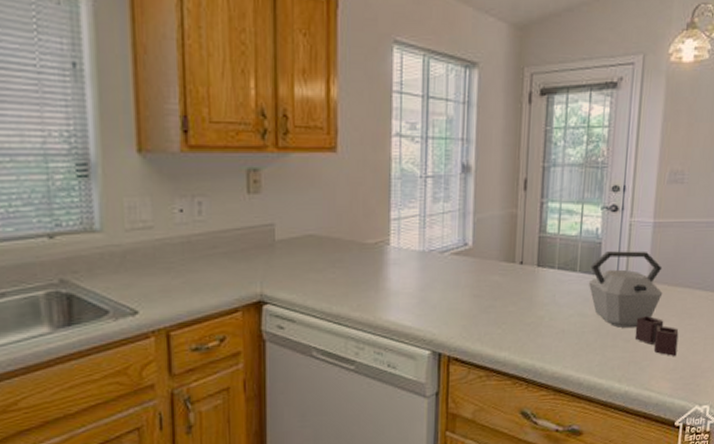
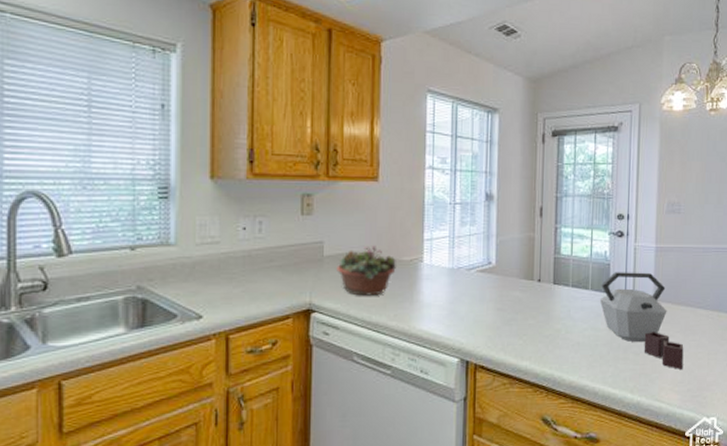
succulent planter: none [291,227,360,285] -> present [337,245,397,296]

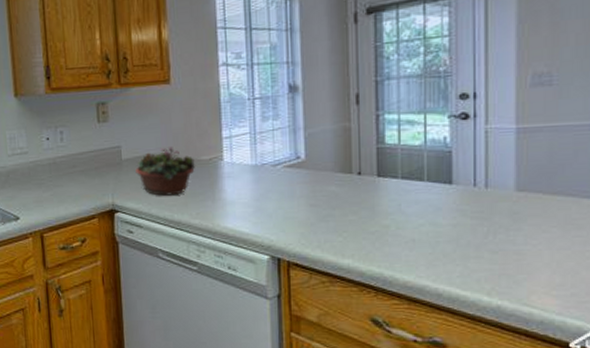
kettle: present [600,272,684,369] -> none [440,158,564,270]

